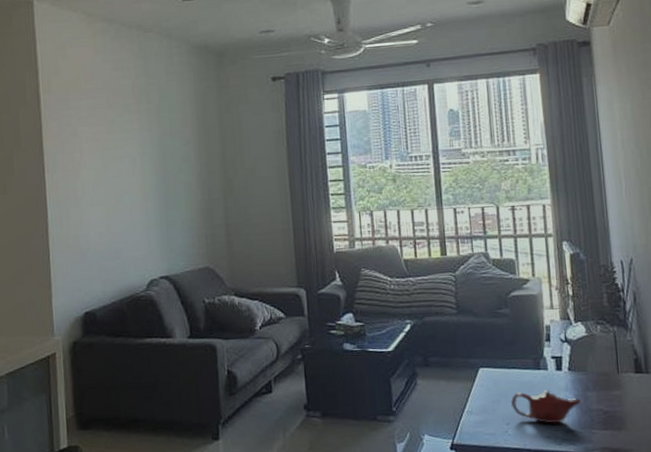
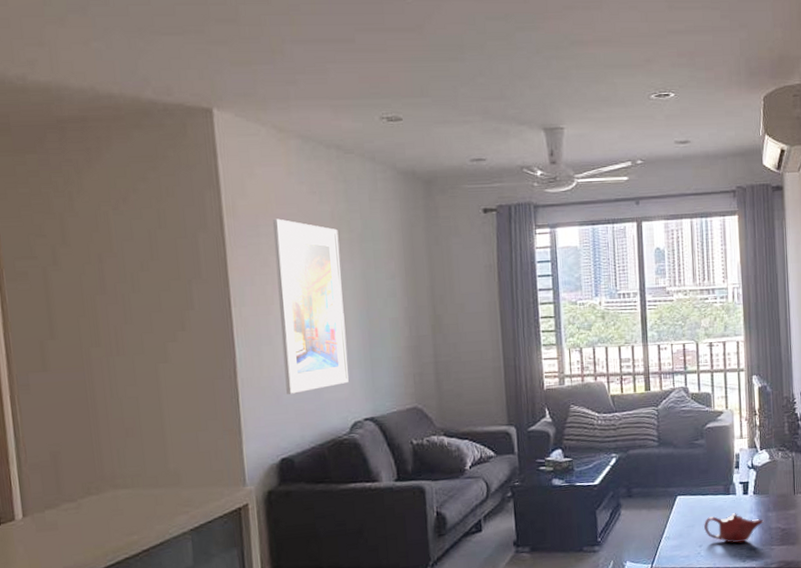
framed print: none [81,93,146,252] -> present [273,218,349,394]

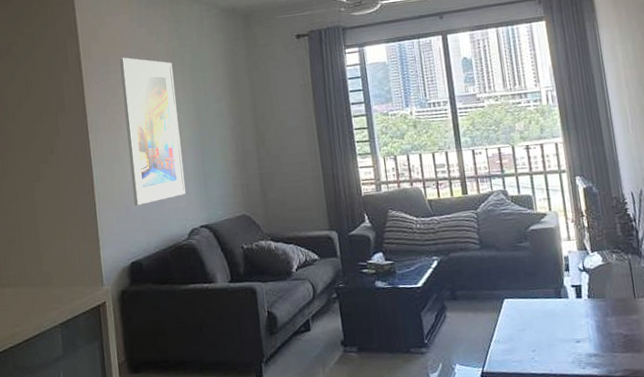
teapot: present [703,513,764,544] -> none [535,317,603,349]

